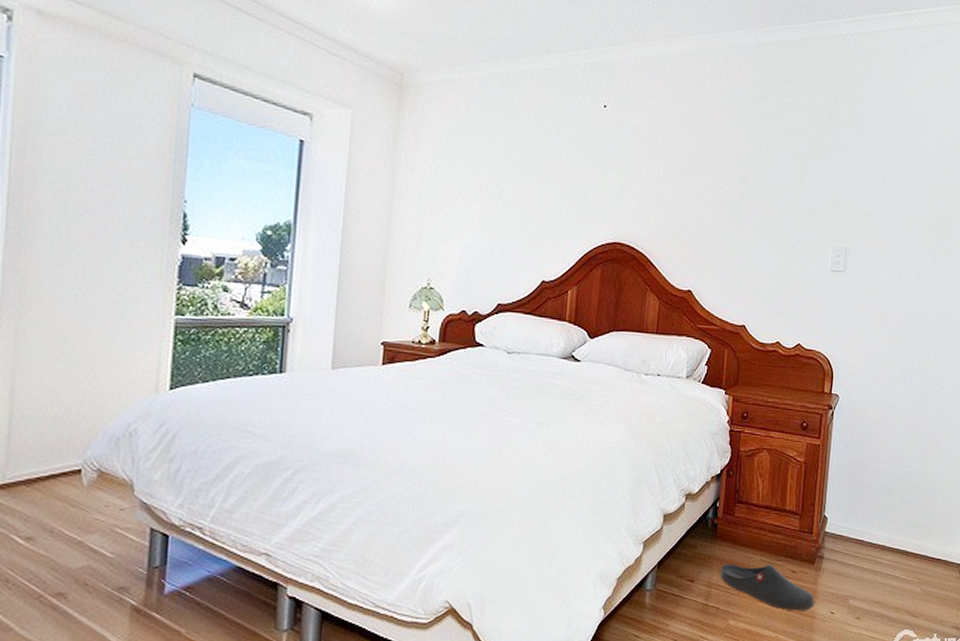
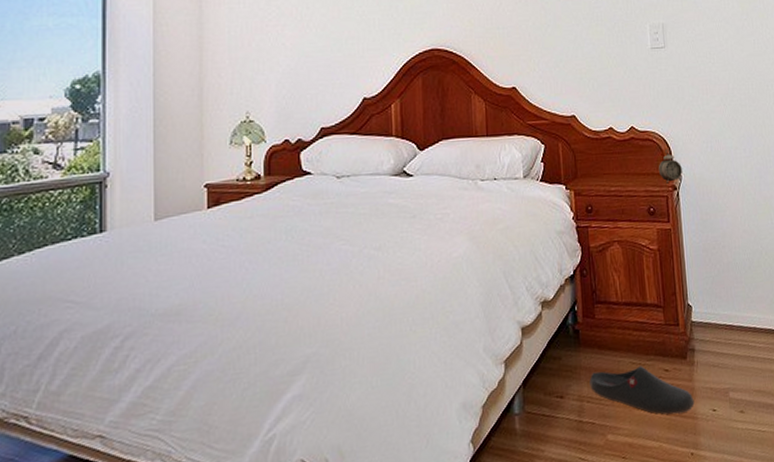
alarm clock: none [817,370,841,402] -> present [658,149,682,184]

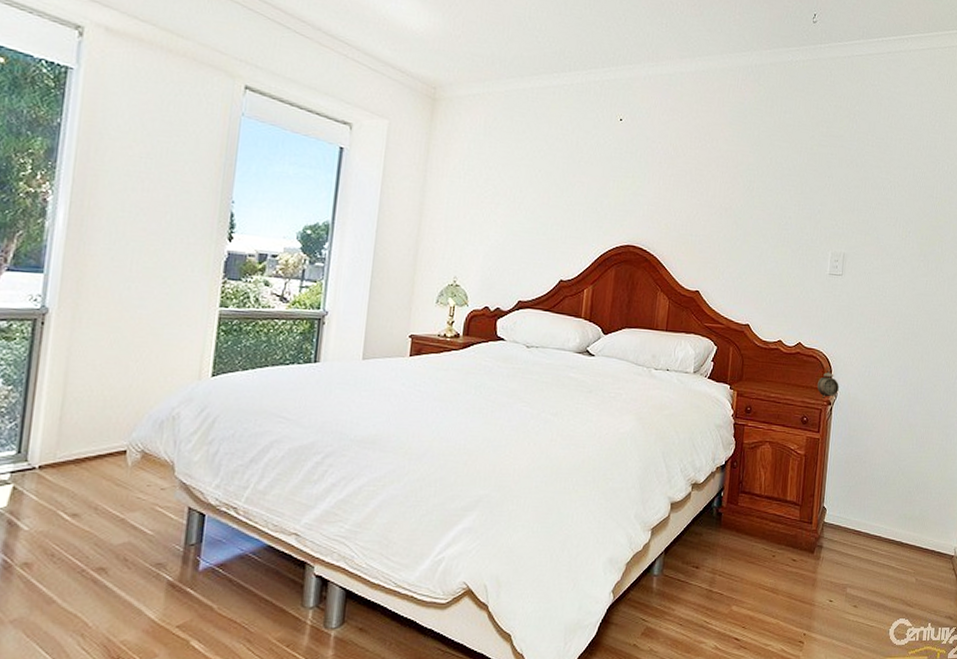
slipper: present [589,366,695,415] -> none [723,551,815,598]

